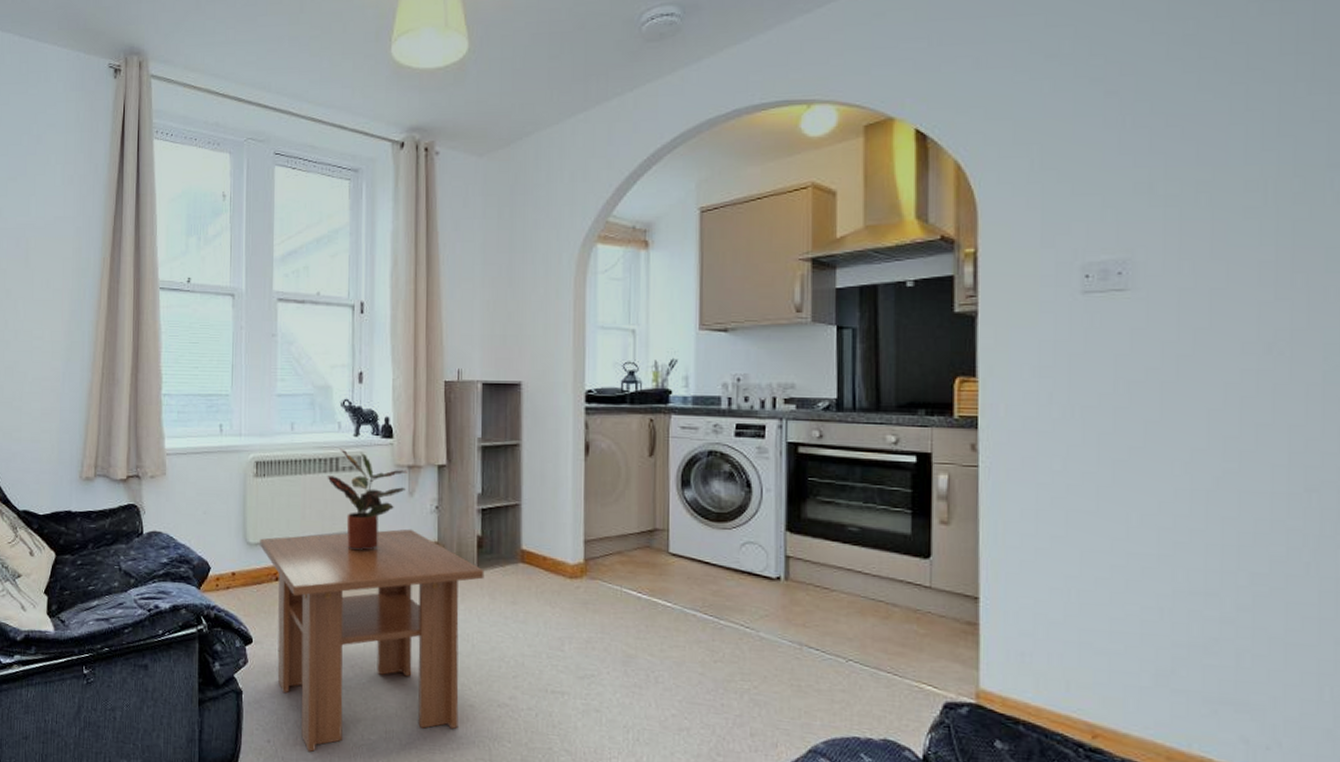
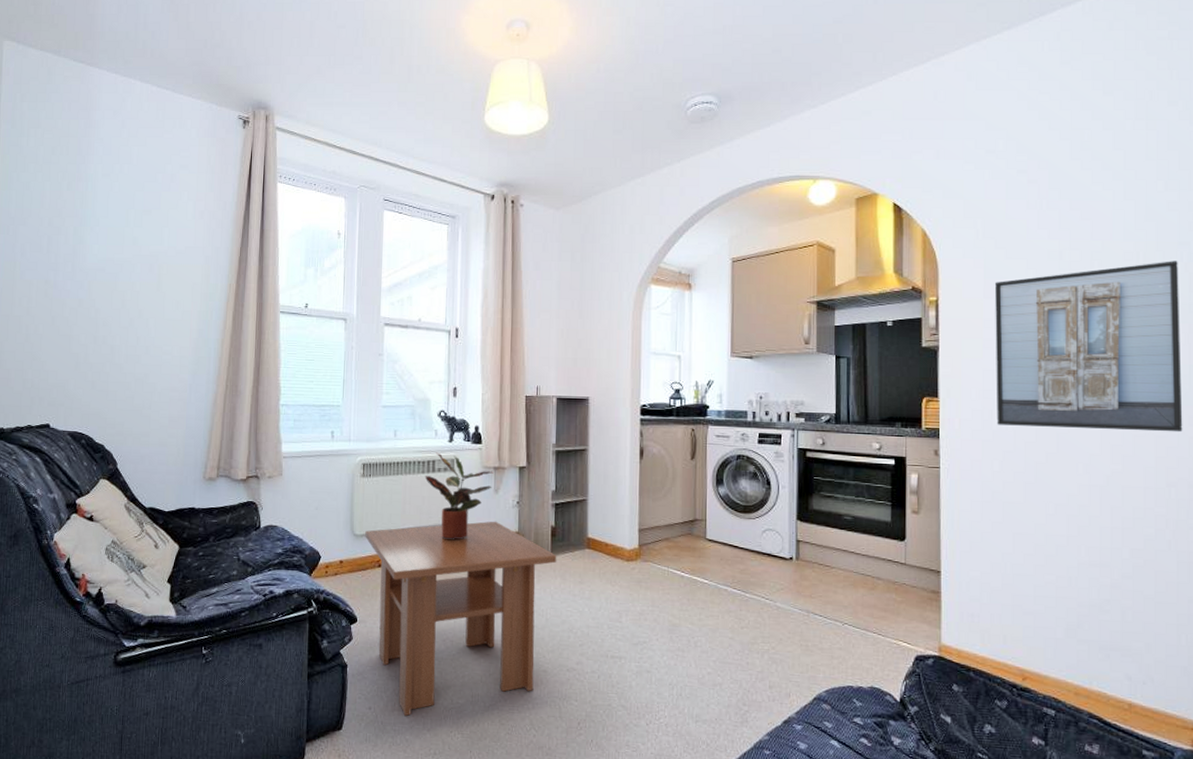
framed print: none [1056,189,1331,420] -> present [994,261,1183,433]

